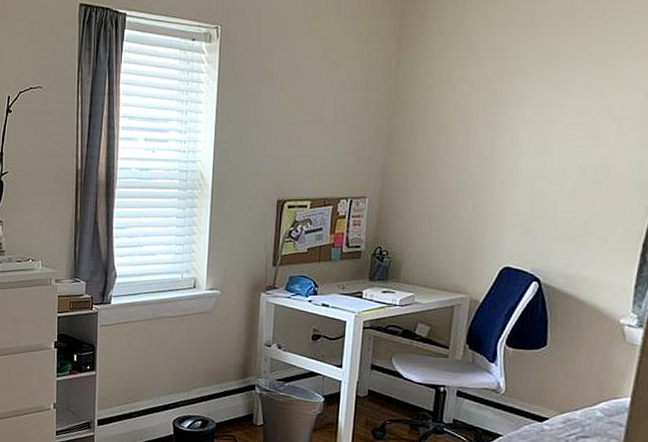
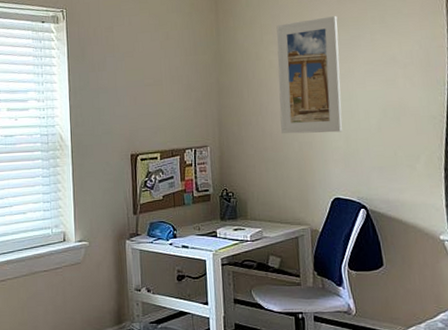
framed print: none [455,52,548,193] -> present [276,16,343,134]

